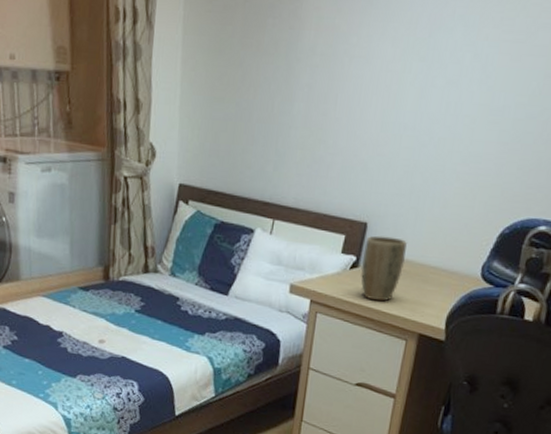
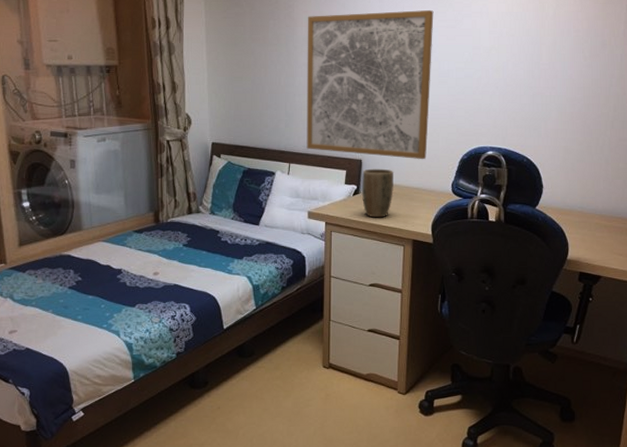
wall art: none [297,13,498,230] -> present [306,9,434,160]

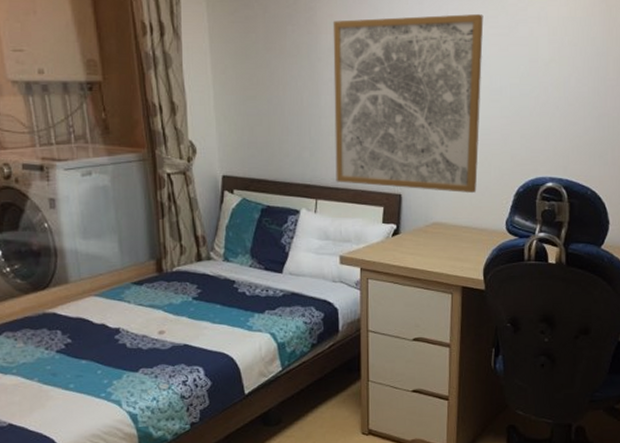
plant pot: present [361,168,394,218] -> none [401,204,440,262]

